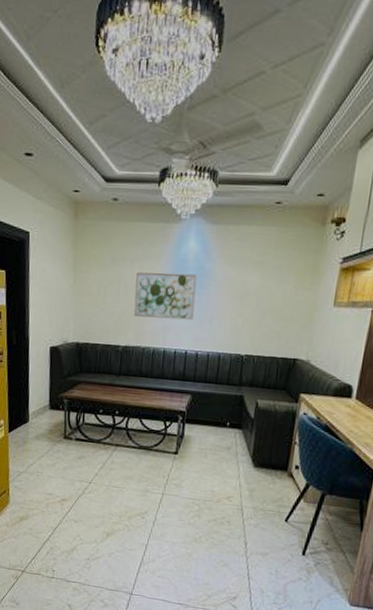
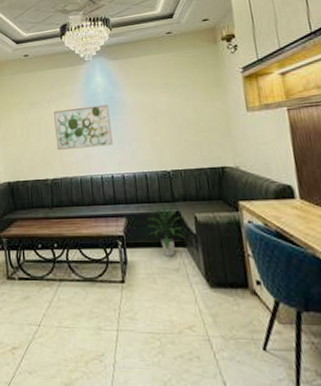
indoor plant: none [209,386,244,436] -> present [145,203,186,257]

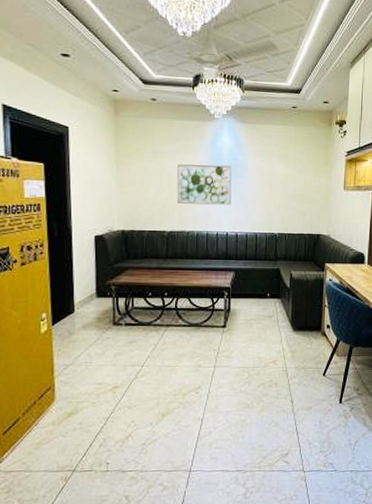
indoor plant: present [145,203,186,257] -> none [251,261,281,306]

